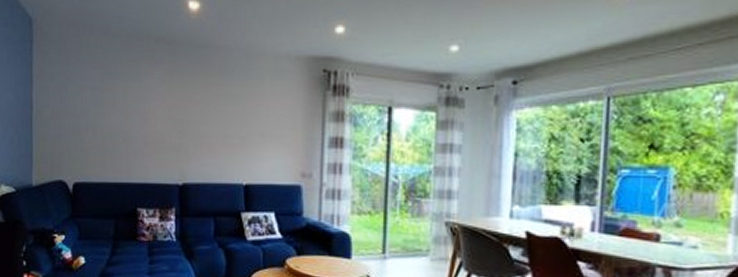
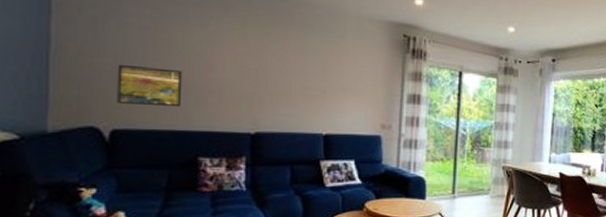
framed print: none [77,123,124,161] -> present [117,64,183,108]

